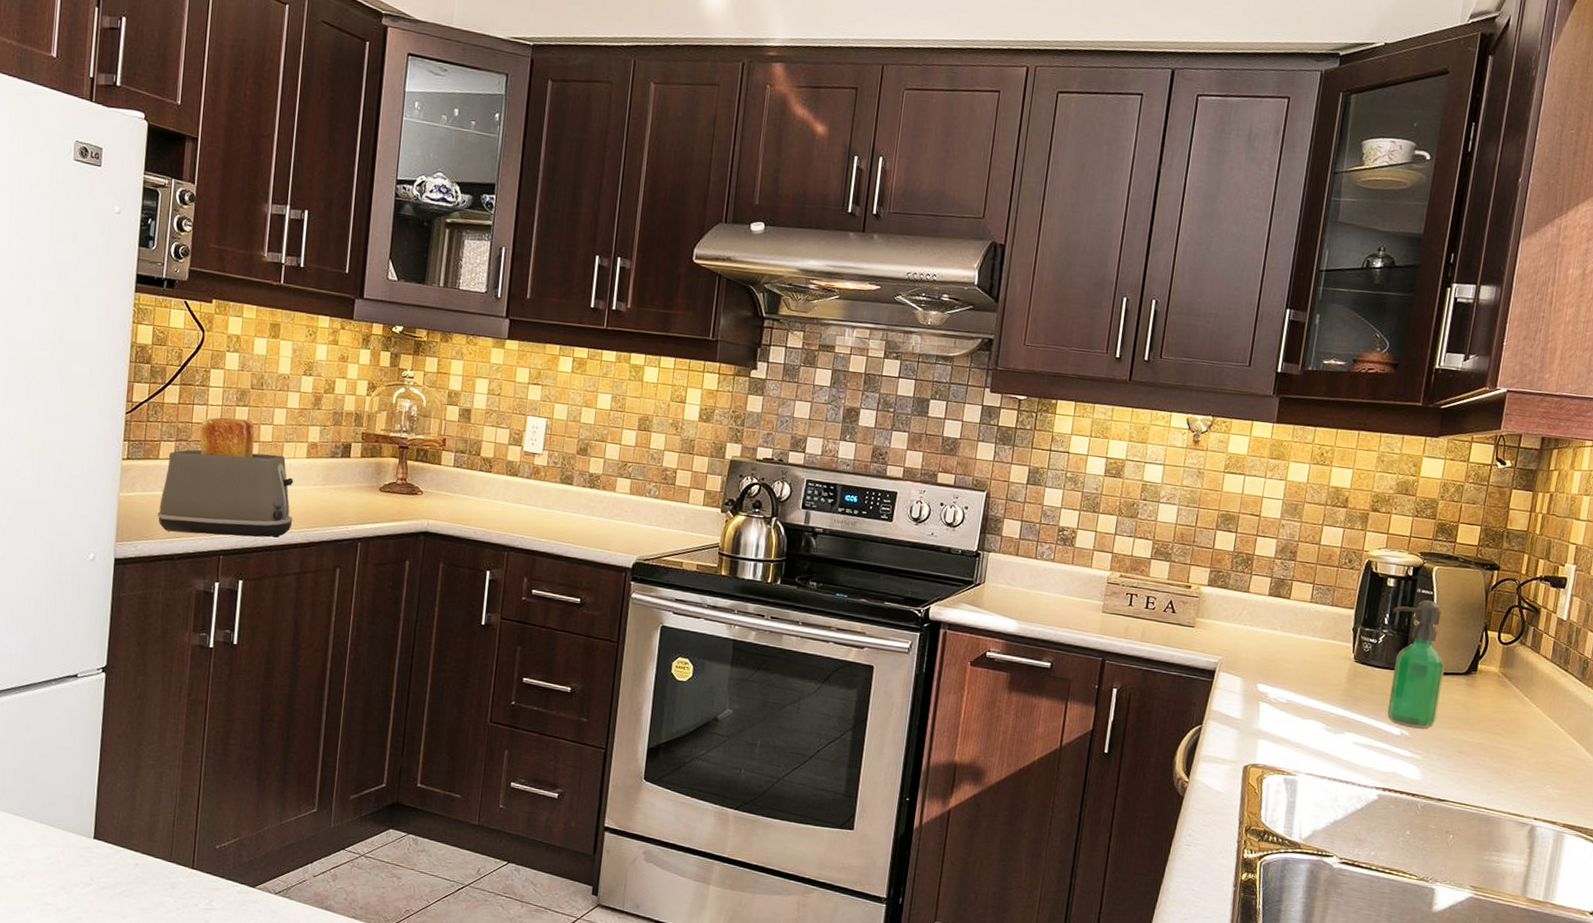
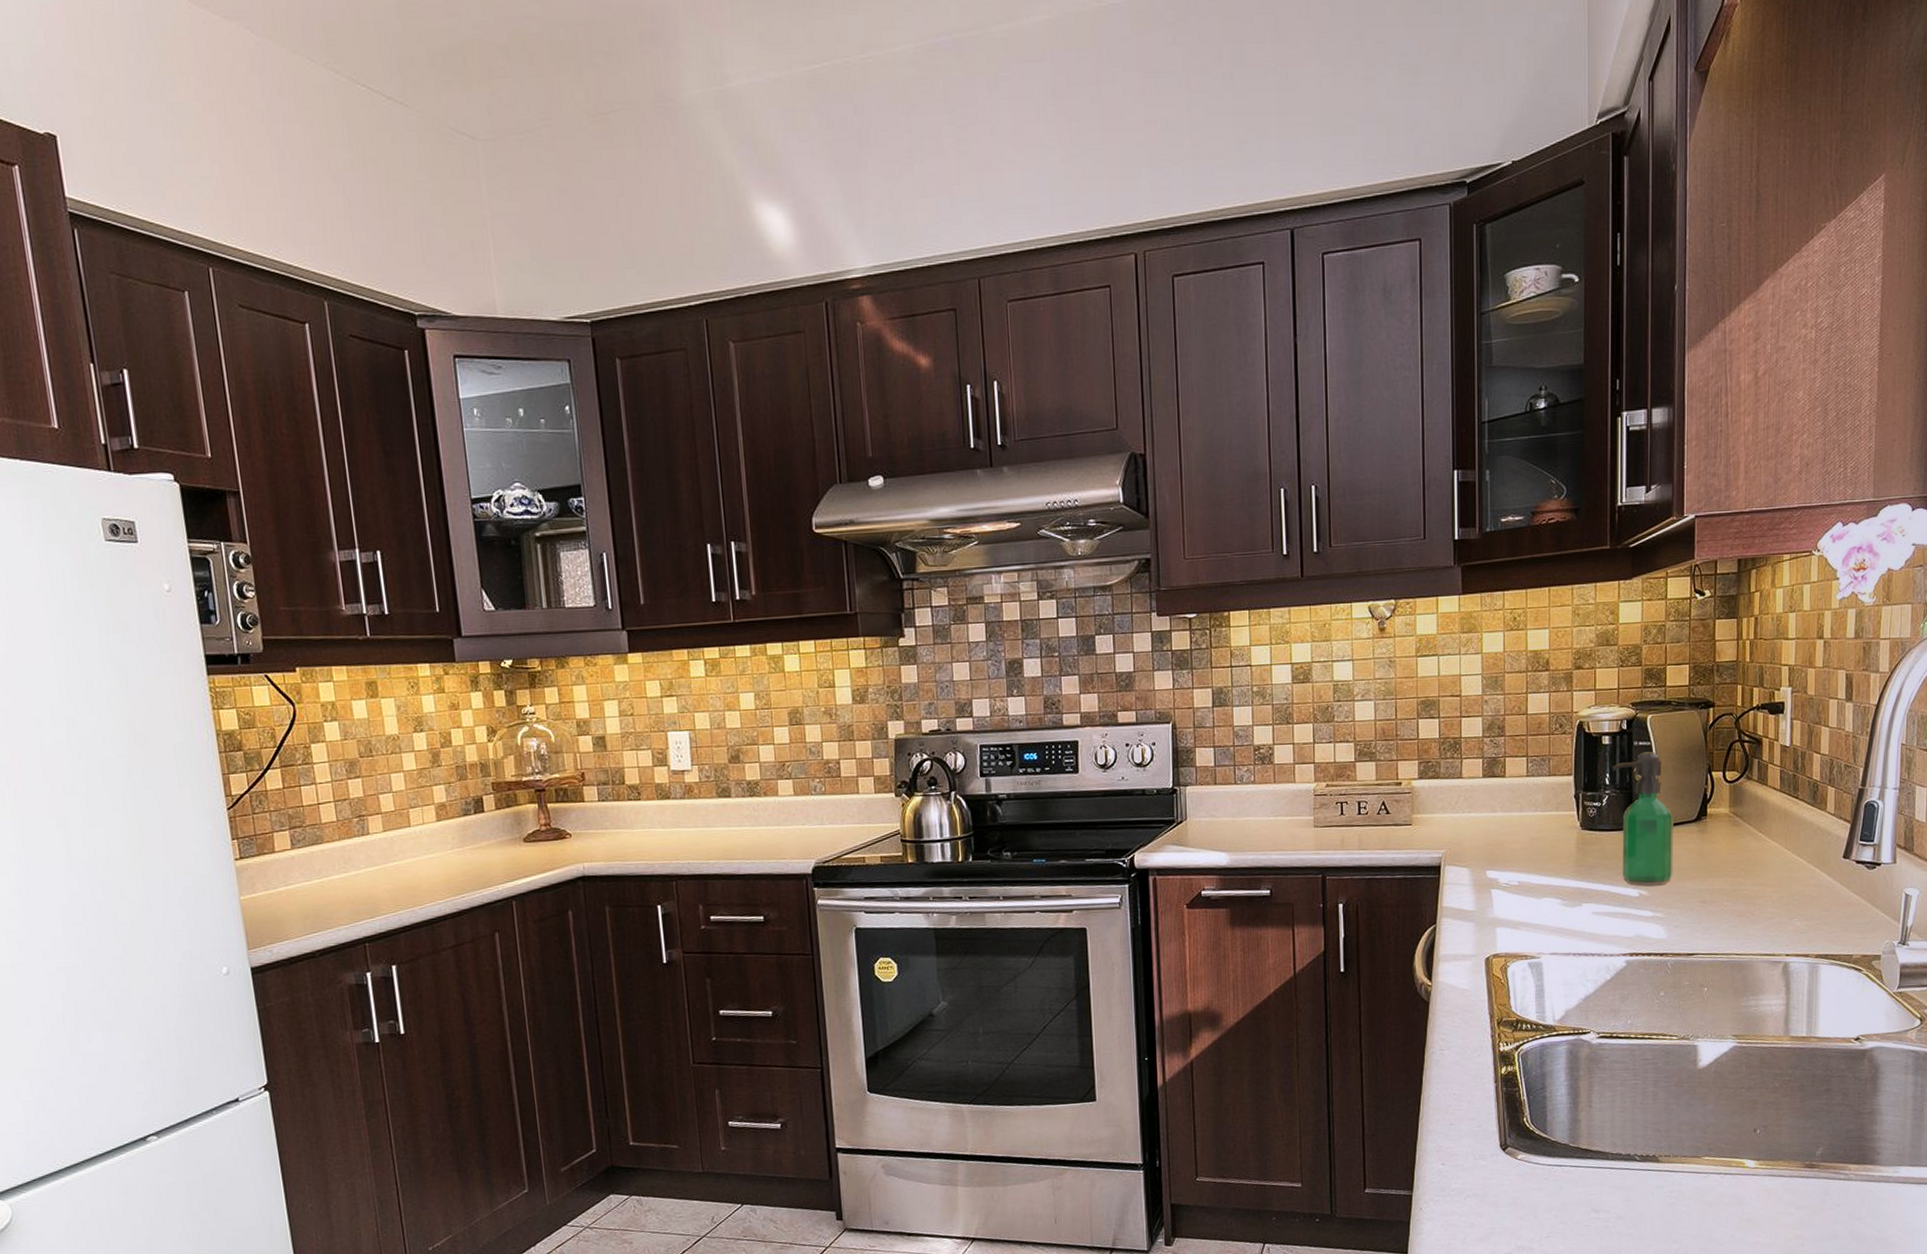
toaster: present [157,417,294,539] -> none [284,791,437,928]

